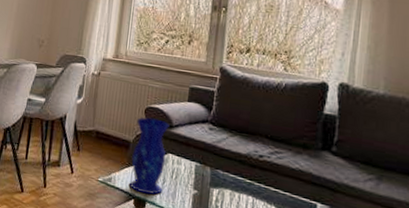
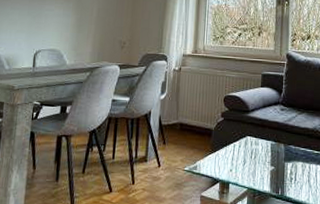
vase: present [129,116,170,195] -> none [213,105,247,177]

